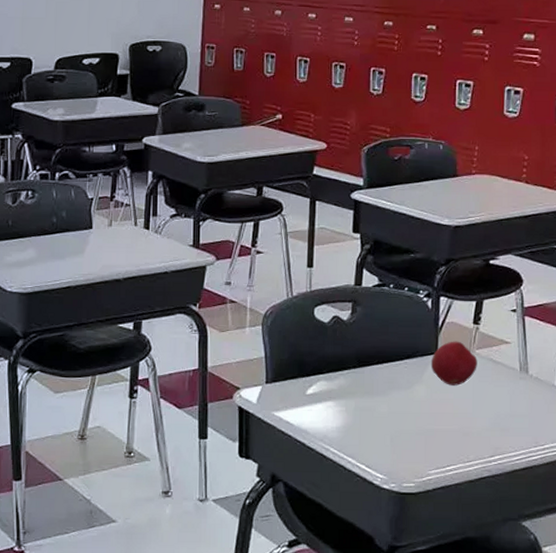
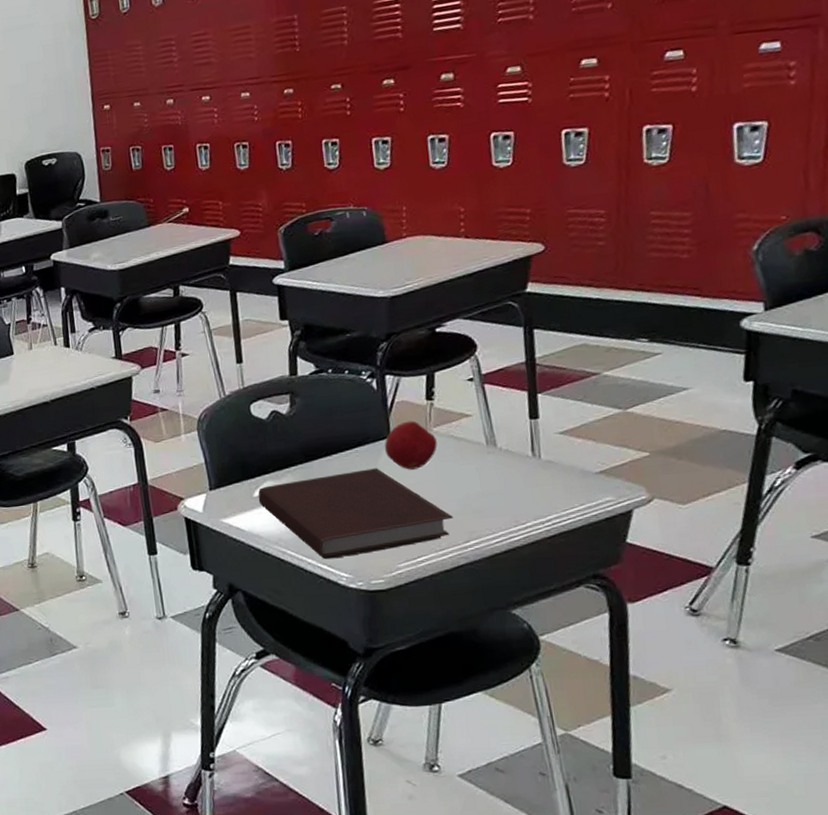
notebook: none [310,380,484,460] -> present [258,468,454,560]

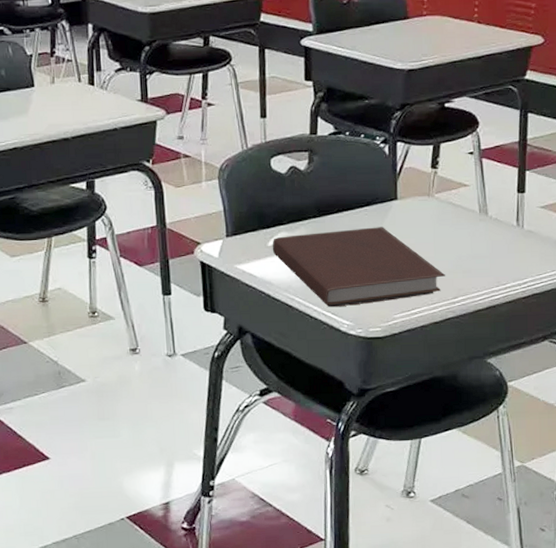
apple: present [384,420,437,470] -> none [390,186,437,230]

